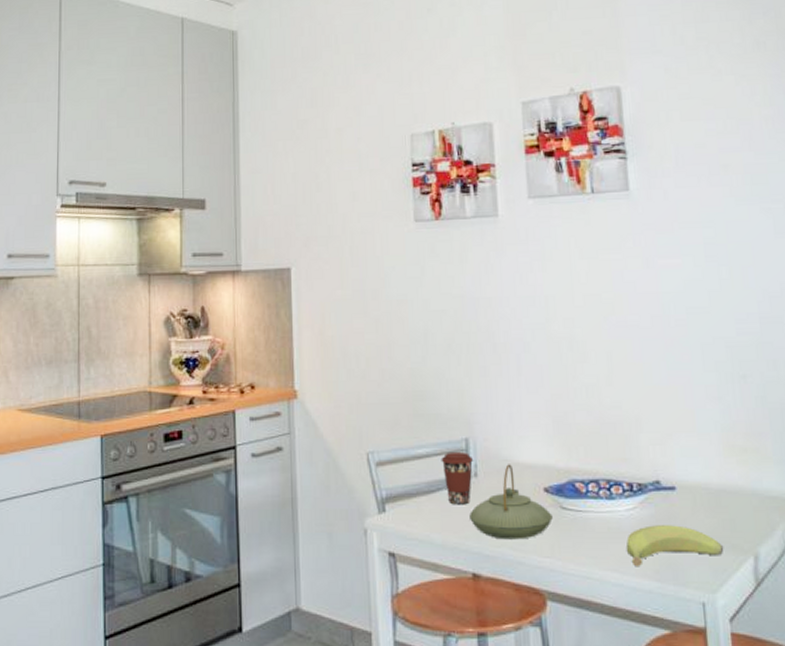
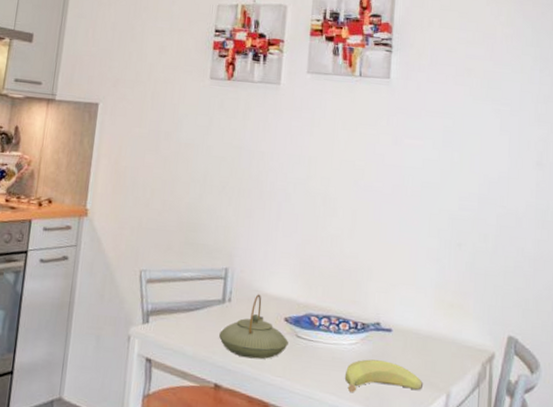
coffee cup: present [441,451,474,505] -> none [202,278,230,325]

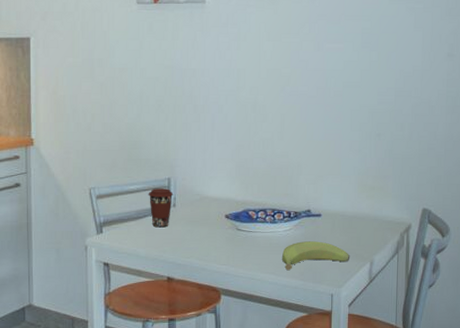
coffee cup: none [202,278,230,325] -> present [148,188,174,228]
teapot: present [218,294,289,360] -> none [167,197,230,253]

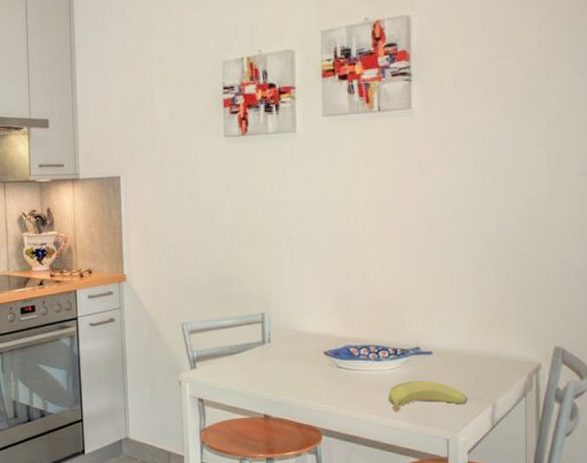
coffee cup: present [148,188,174,228] -> none [241,323,268,364]

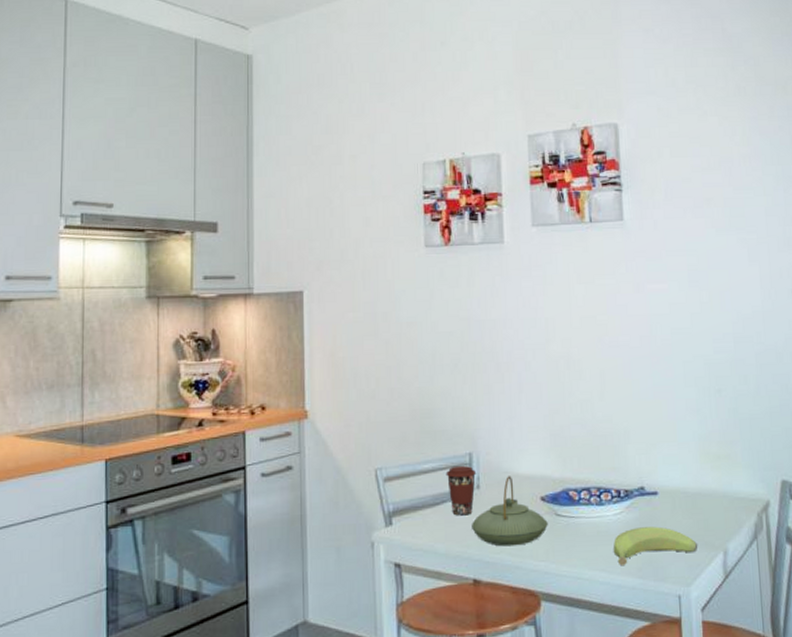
coffee cup: none [241,323,268,364] -> present [446,465,477,516]
teapot: none [262,333,330,390] -> present [470,476,548,547]

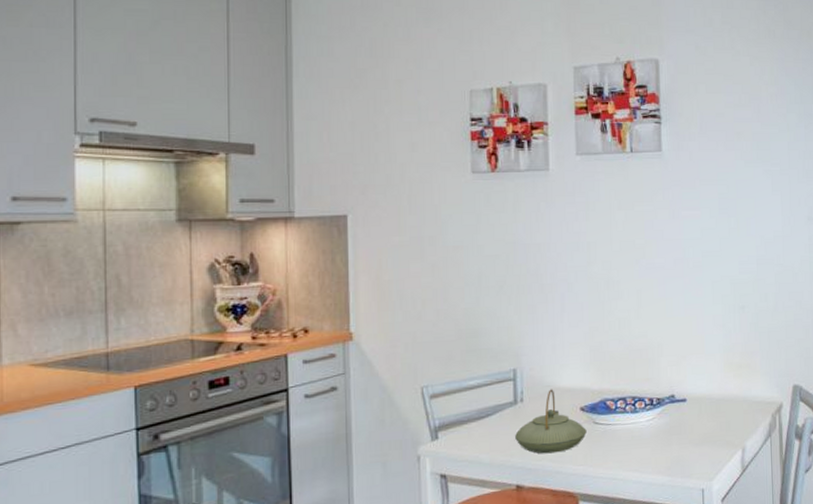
coffee cup: present [446,465,477,516] -> none [491,380,521,428]
banana: present [613,526,698,566] -> none [645,429,720,466]

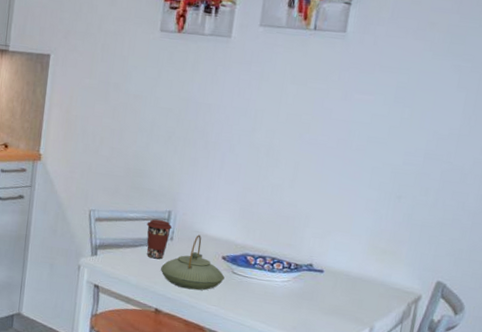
coffee cup: none [491,380,521,428] -> present [146,219,173,260]

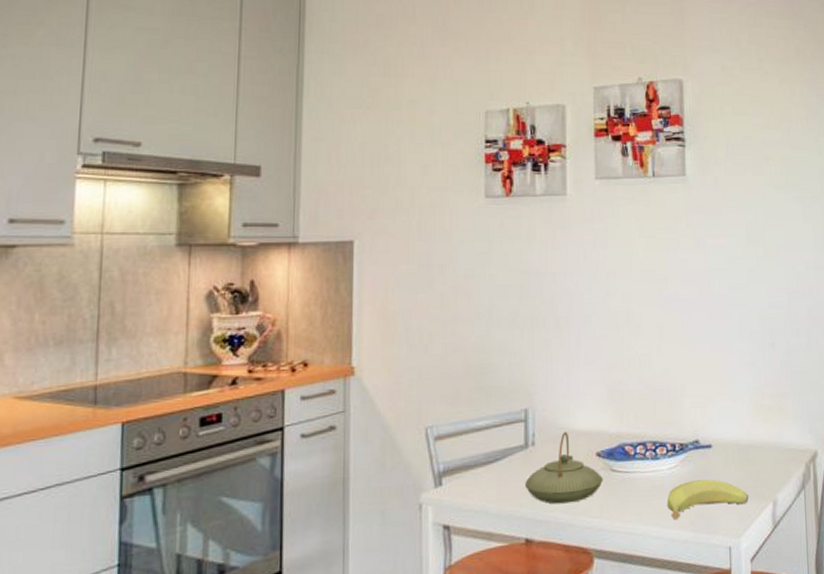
coffee cup: present [146,219,173,260] -> none [500,422,532,474]
banana: none [275,295,349,323] -> present [666,479,749,520]

